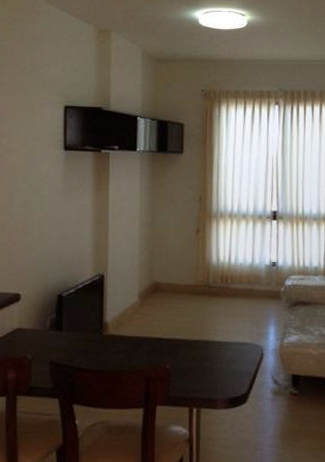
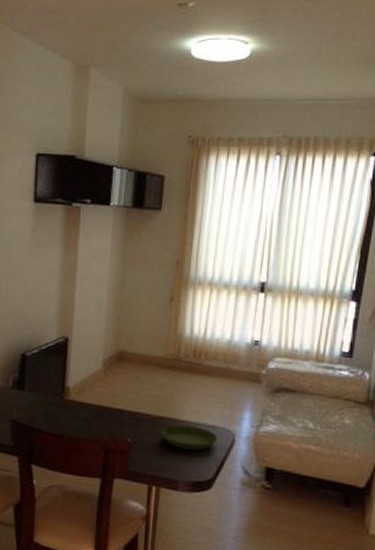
saucer: none [197,345,249,369] -> present [160,424,218,451]

